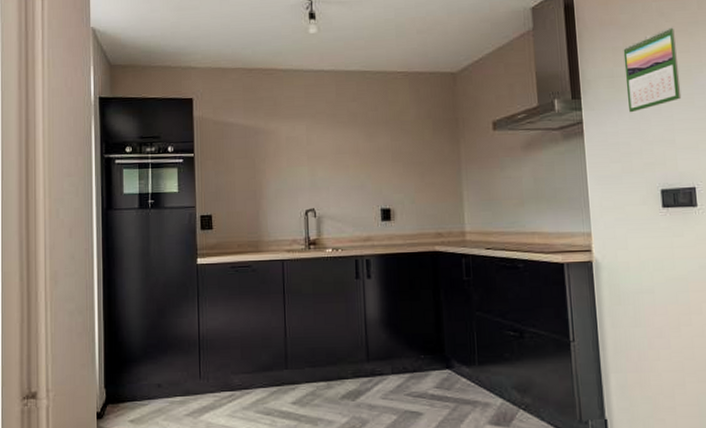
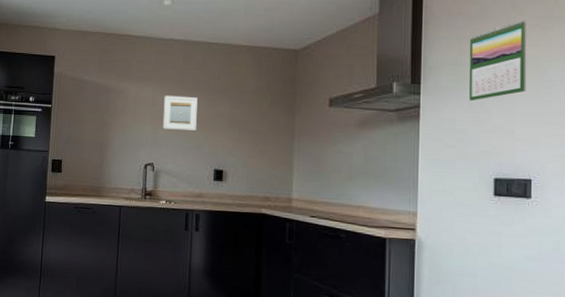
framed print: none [319,131,357,170] -> present [162,95,198,131]

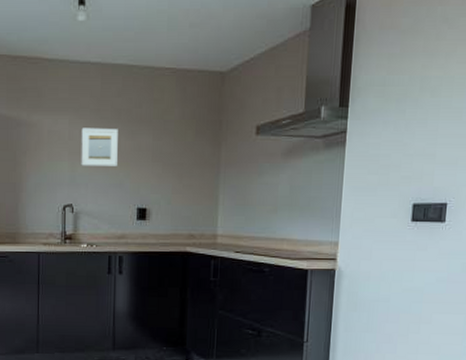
calendar: present [469,19,527,101] -> none [395,34,456,125]

